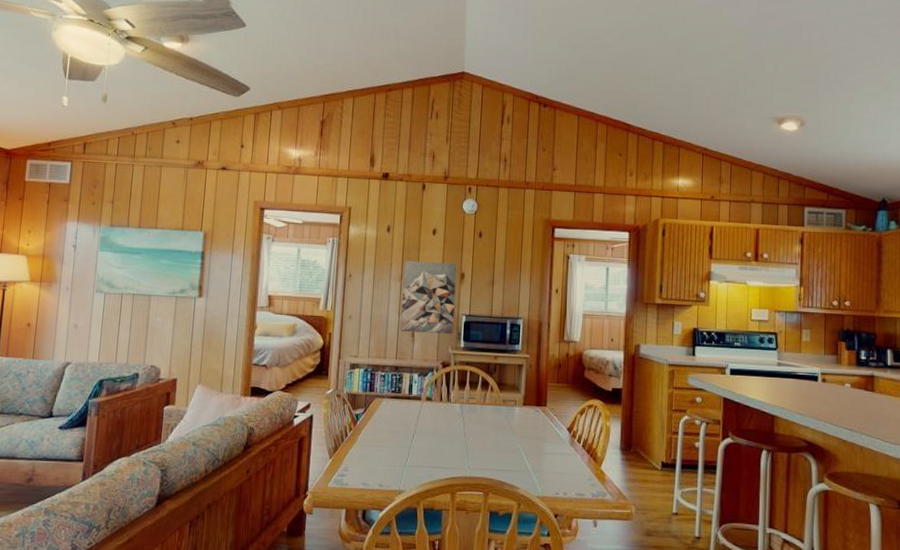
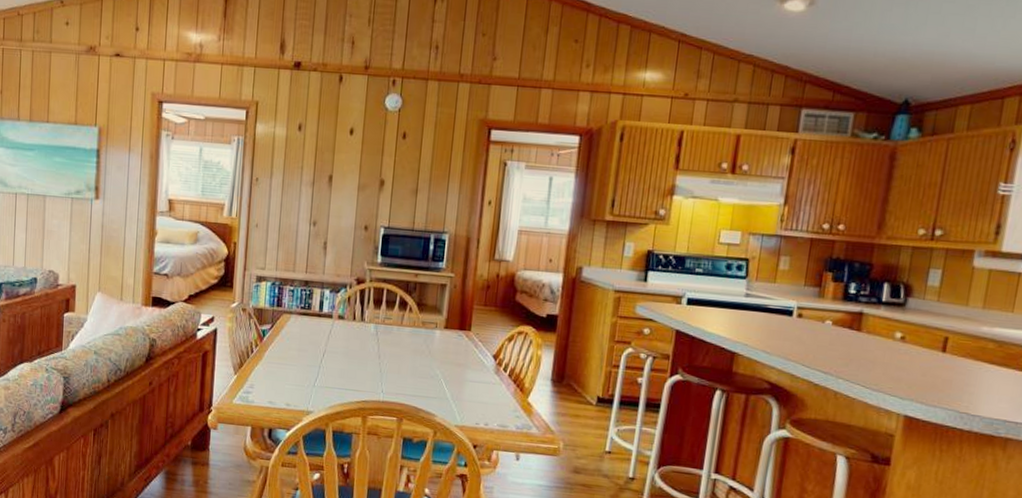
wall art: present [400,261,457,334] -> none [311,164,376,248]

